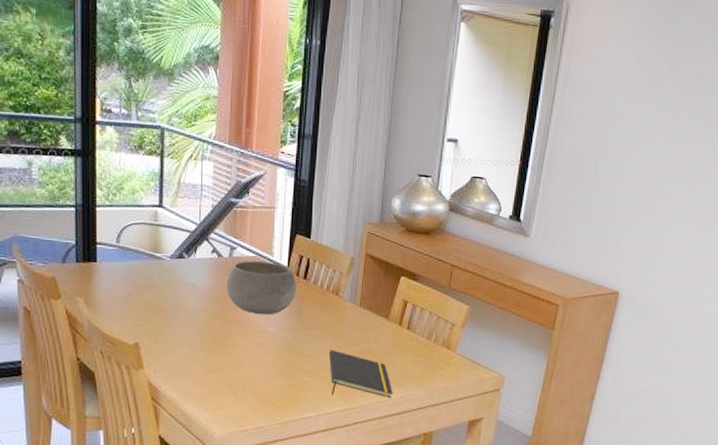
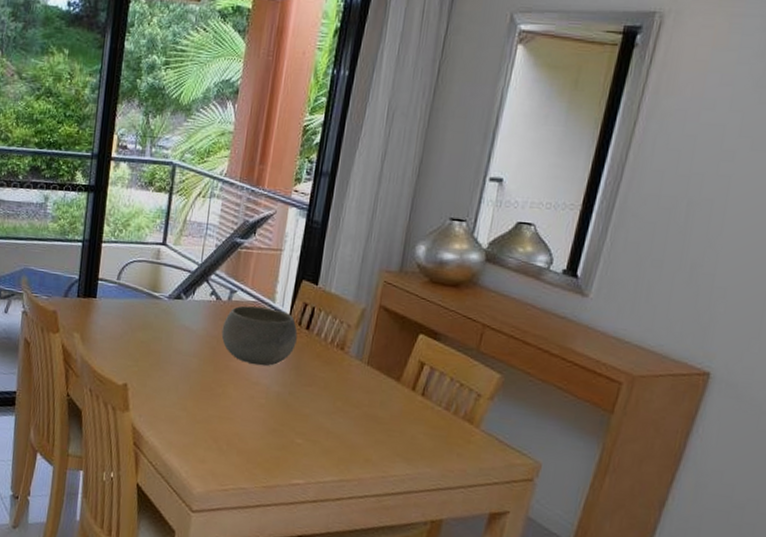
notepad: present [328,350,393,398] -> none [324,411,398,474]

